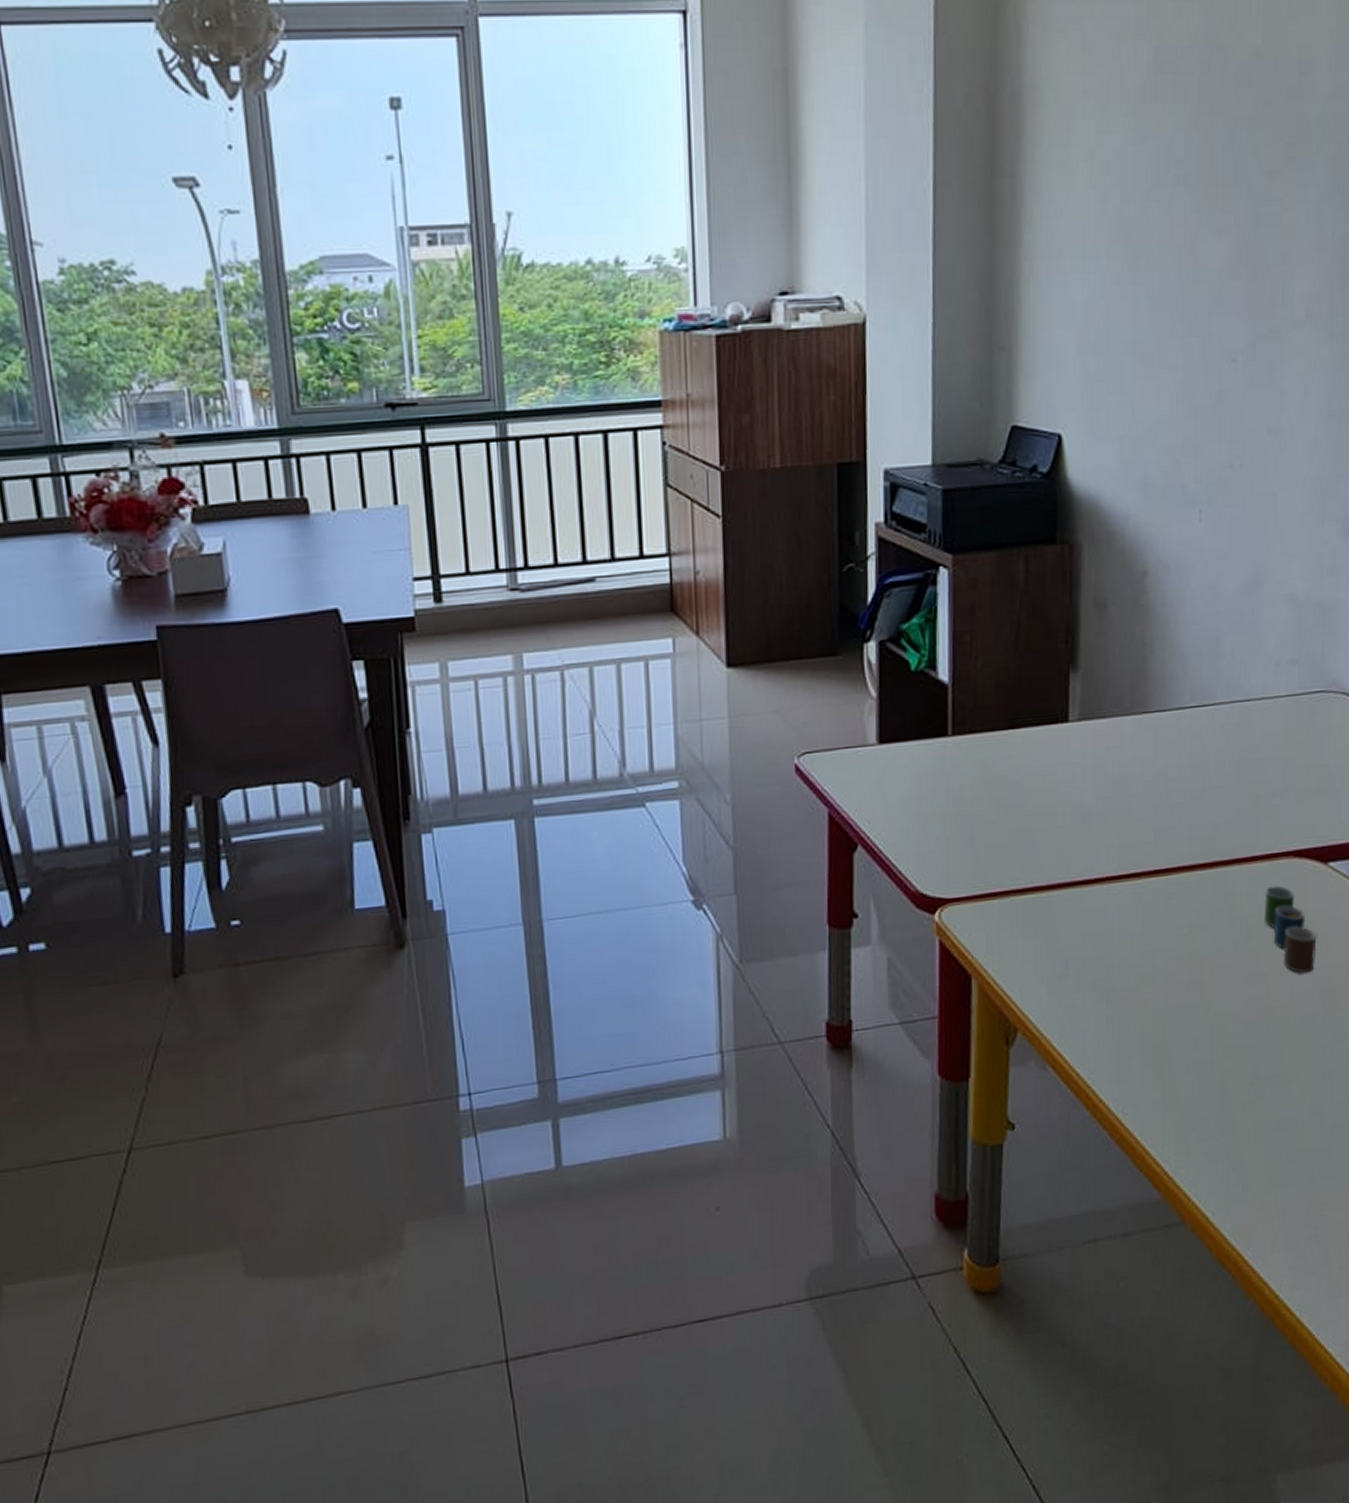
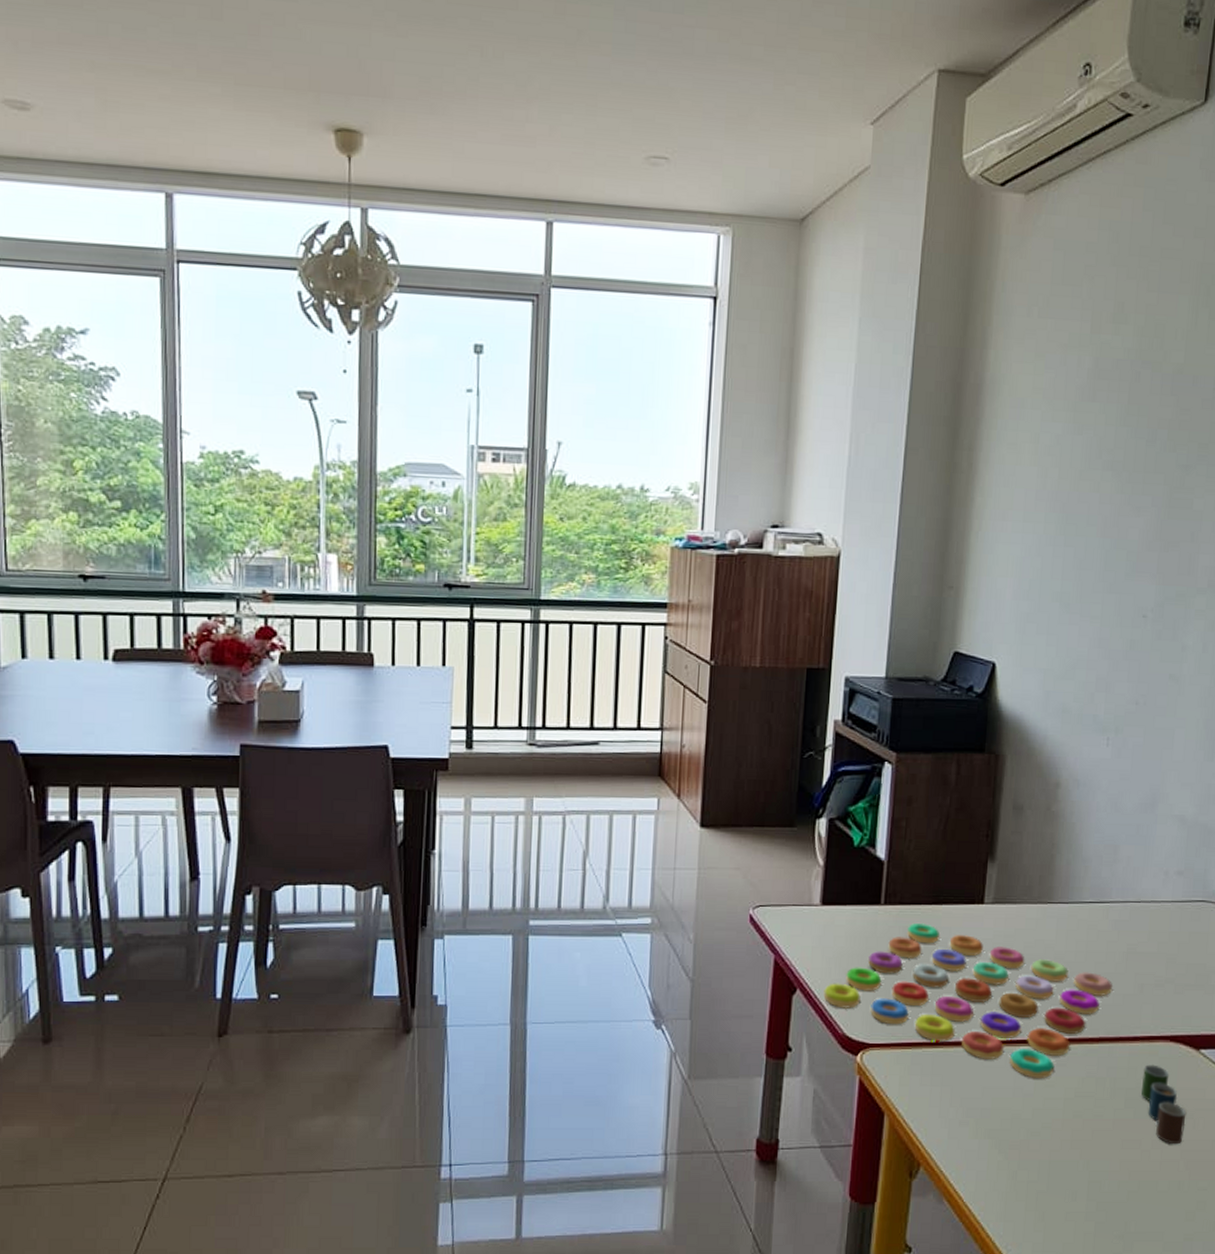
board game: none [889,752,1225,917] -> present [823,923,1113,1078]

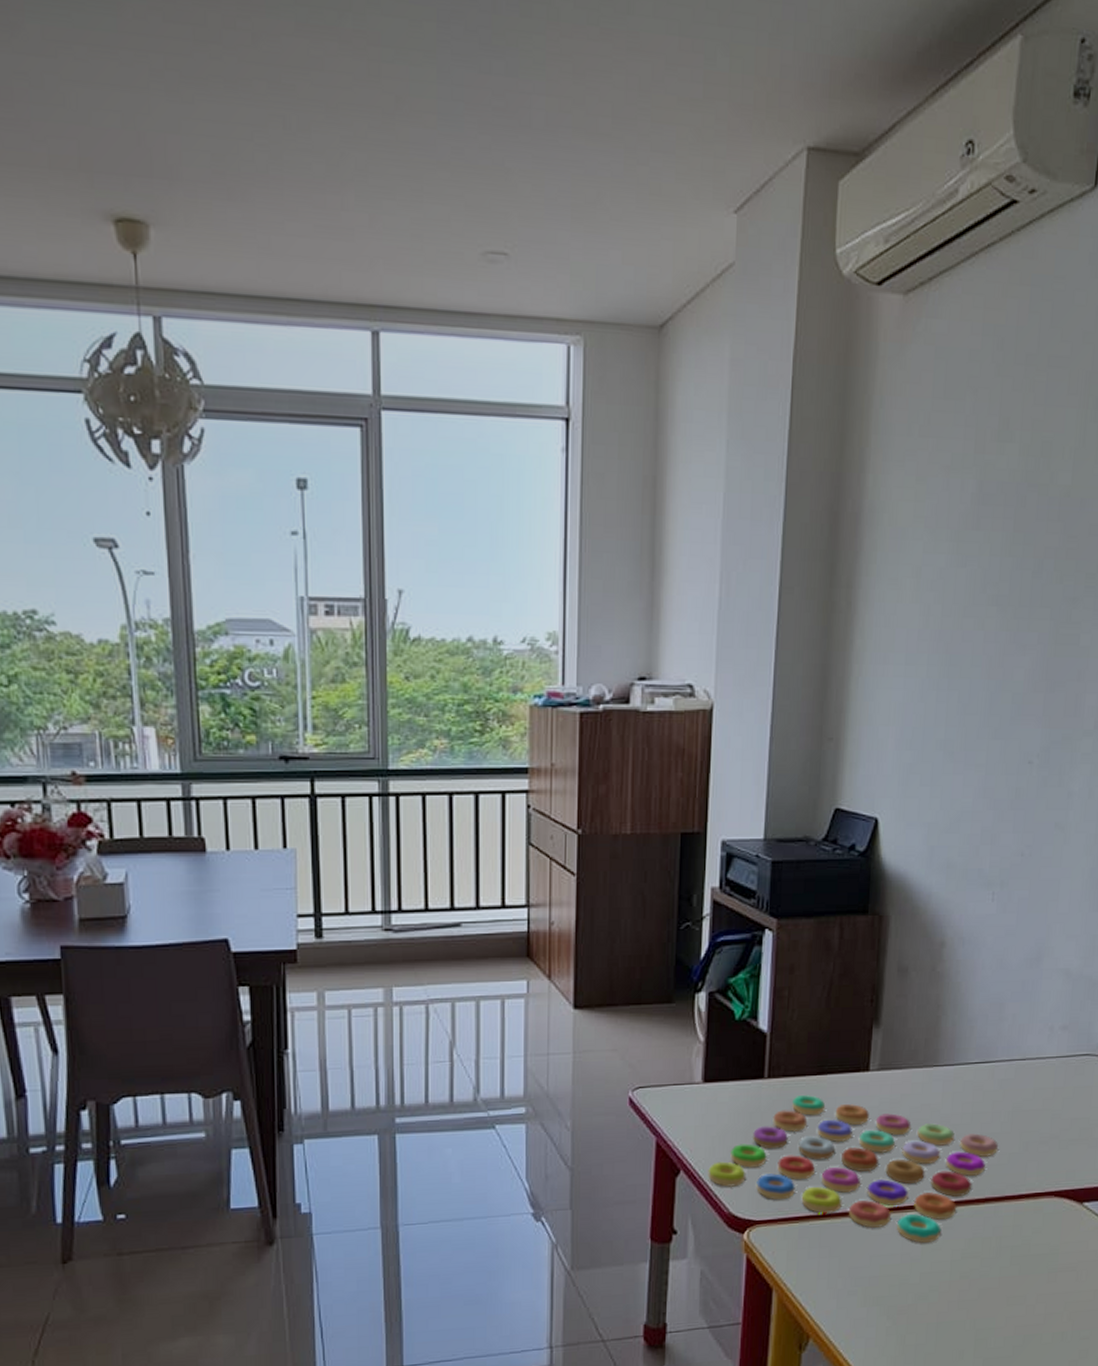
cup: present [1140,1064,1187,1145] -> none [1025,1221,1070,1297]

